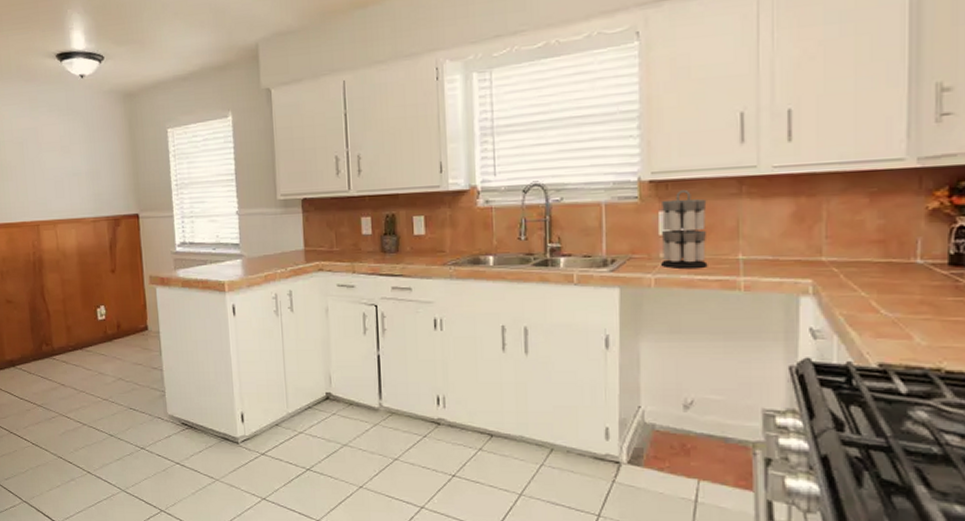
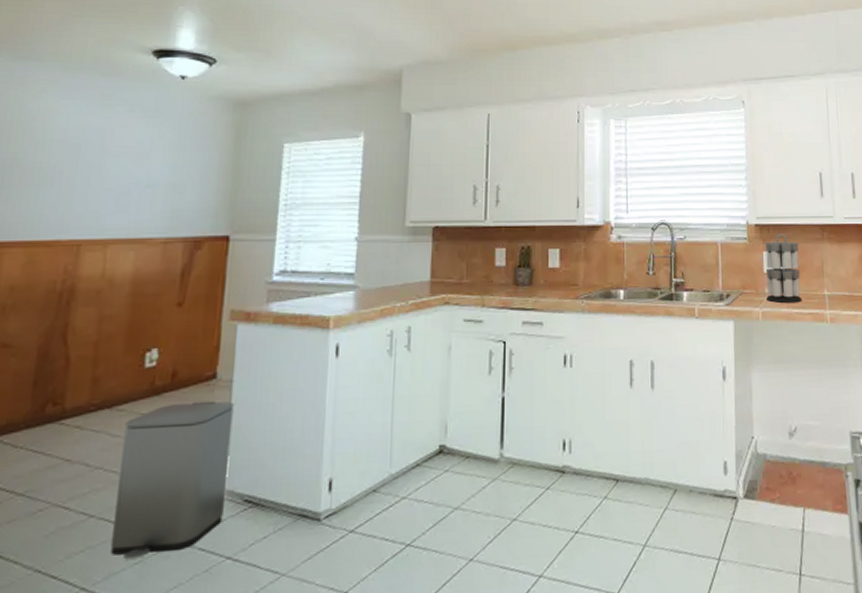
pedal bin: none [93,347,169,457] -> present [110,401,234,560]

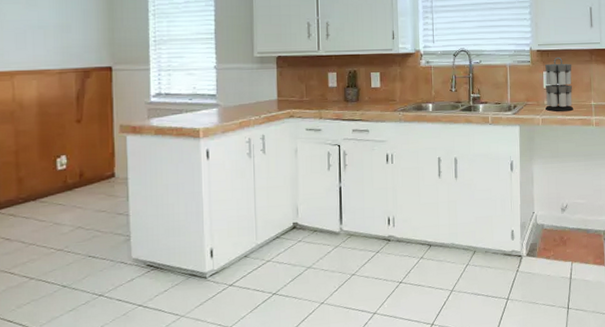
pedal bin: present [110,401,234,560] -> none [48,193,133,308]

